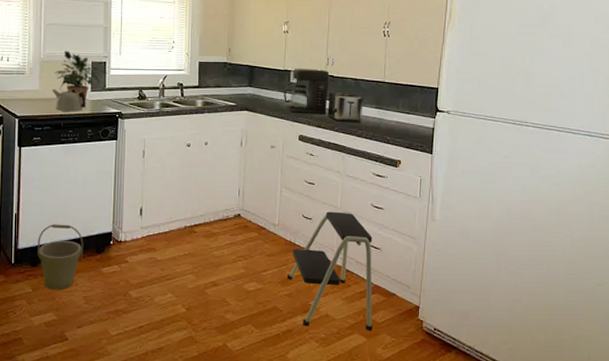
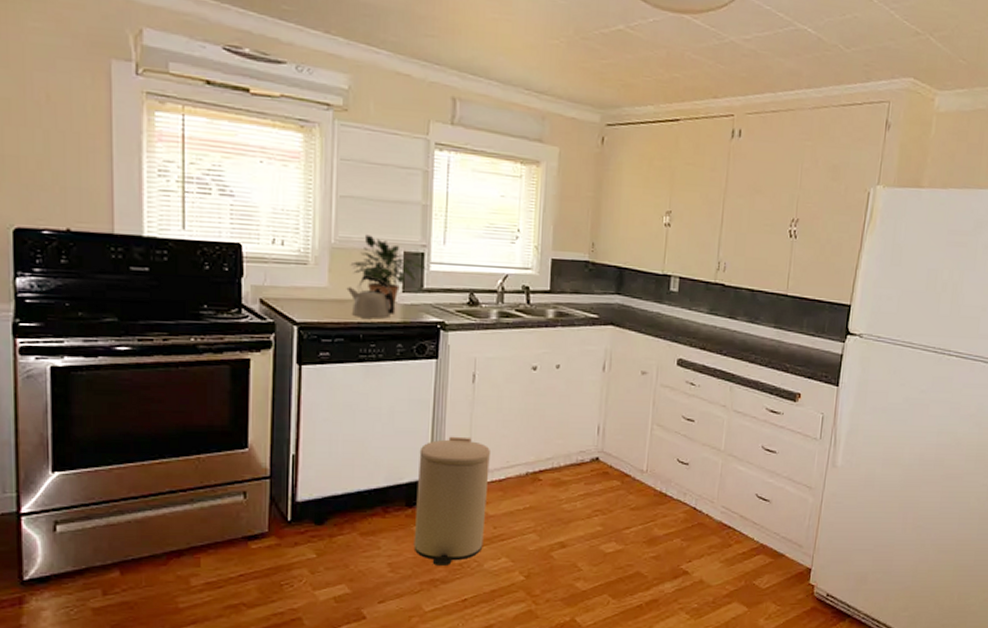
bucket: present [38,224,84,290] -> none [324,469,390,555]
pedal bin: none [102,198,157,299] -> present [413,436,490,565]
coffee maker: present [284,68,330,116] -> none [661,272,720,335]
step stool: present [286,211,373,331] -> none [654,455,761,599]
toaster: present [328,93,364,123] -> none [715,306,761,346]

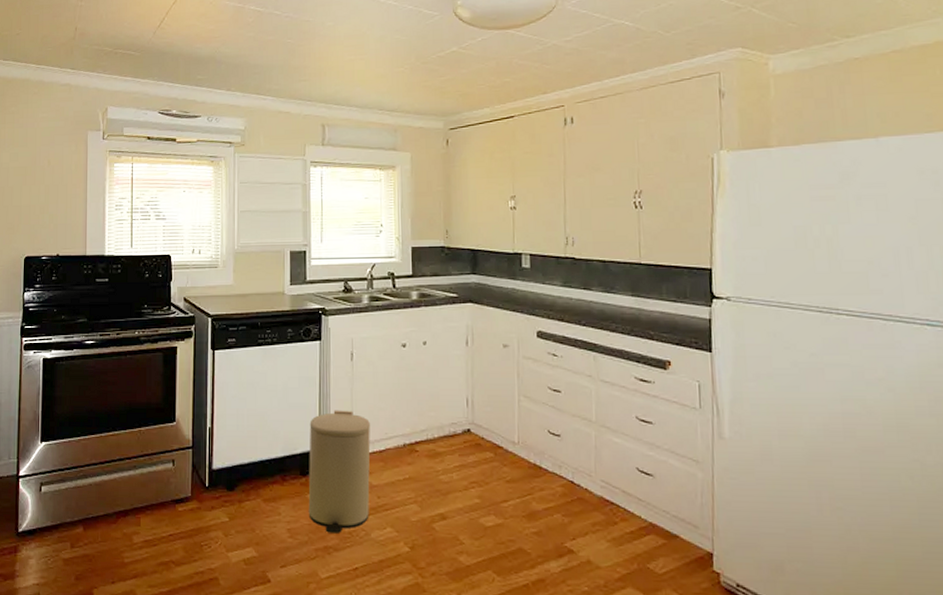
kettle: present [346,275,396,321] -> none [247,272,285,311]
potted plant: present [350,234,426,309] -> none [249,240,308,300]

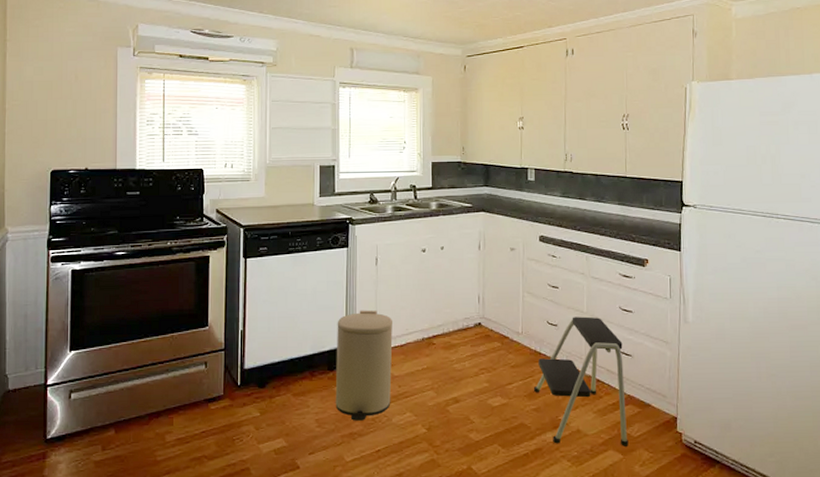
step stool: none [533,426,652,585] -> present [533,316,629,446]

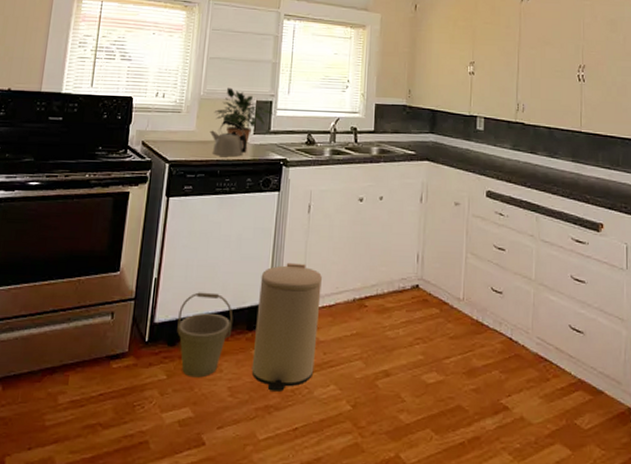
bucket: none [265,340,315,413] -> present [177,292,233,378]
kettle: none [278,185,315,221] -> present [209,120,248,159]
potted plant: none [280,155,337,211] -> present [214,87,274,149]
step stool: present [533,316,629,446] -> none [473,284,578,440]

